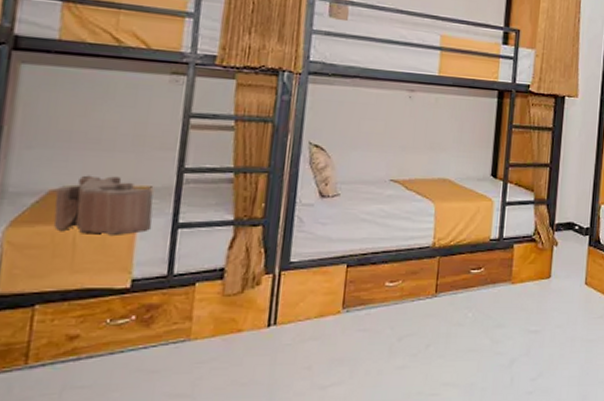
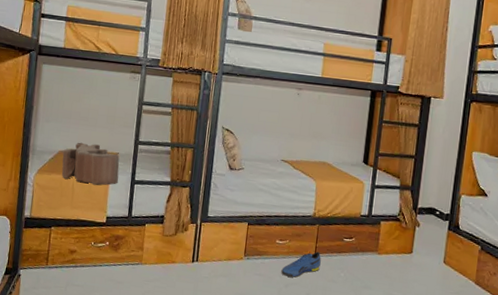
running shoe: none [393,290,444,327] -> present [281,251,321,278]

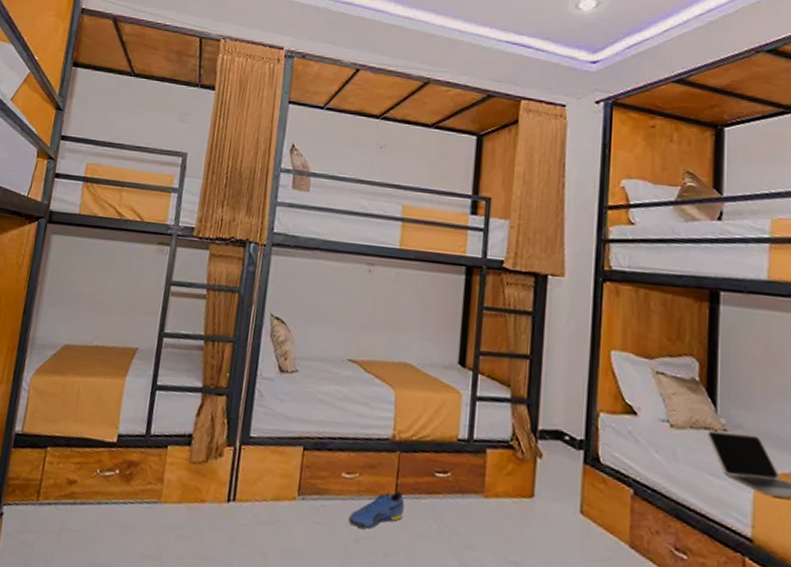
towel: present [61,142,120,186] -> none [65,333,139,393]

